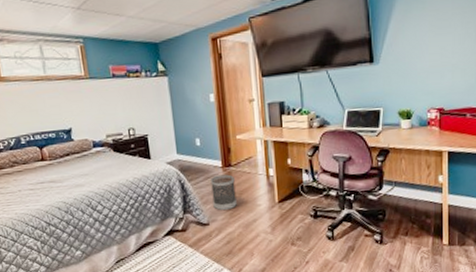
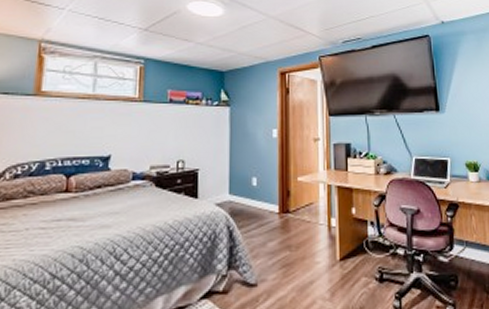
wastebasket: present [211,174,237,211] -> none [264,222,292,268]

